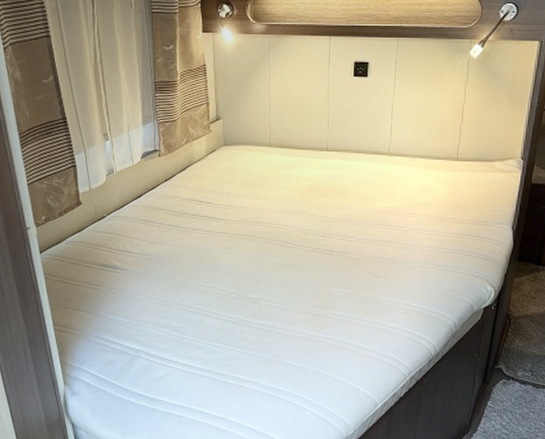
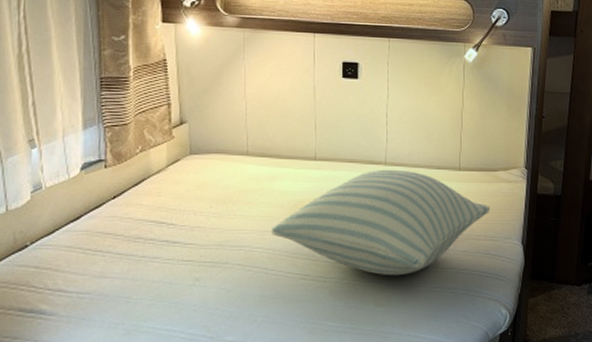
pillow: none [287,159,484,253] -> present [270,169,491,276]

